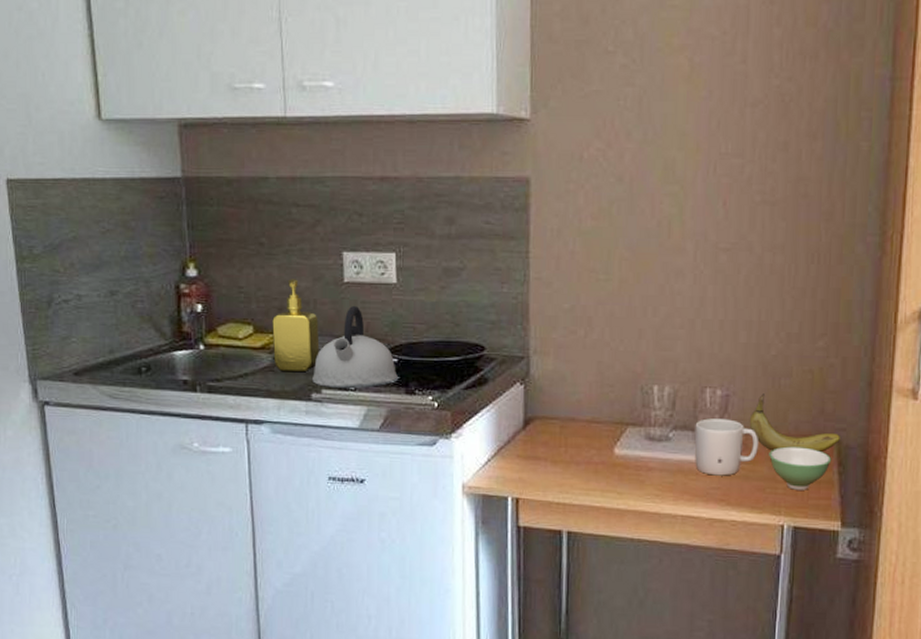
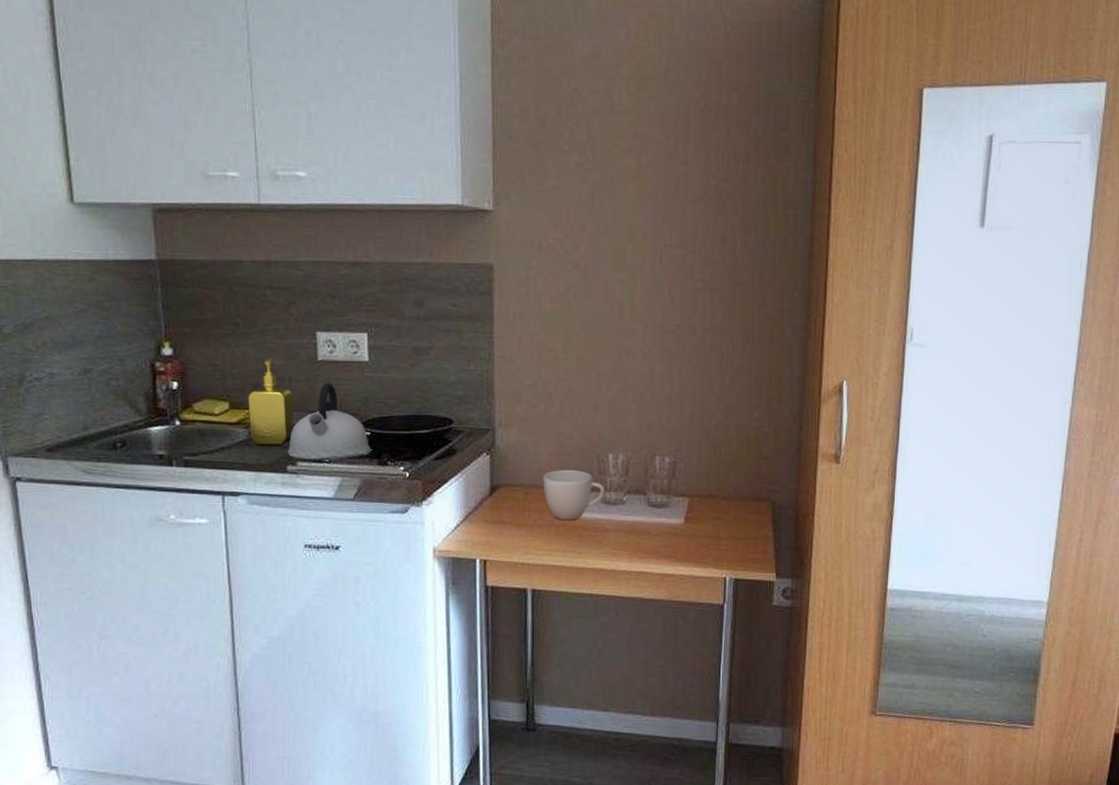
cup: none [580,401,649,458] -> present [543,469,605,521]
mug: present [694,418,759,476] -> none [646,483,704,535]
fruit: present [749,394,842,452] -> none [694,460,775,512]
bowl: present [769,446,832,490] -> none [712,507,767,546]

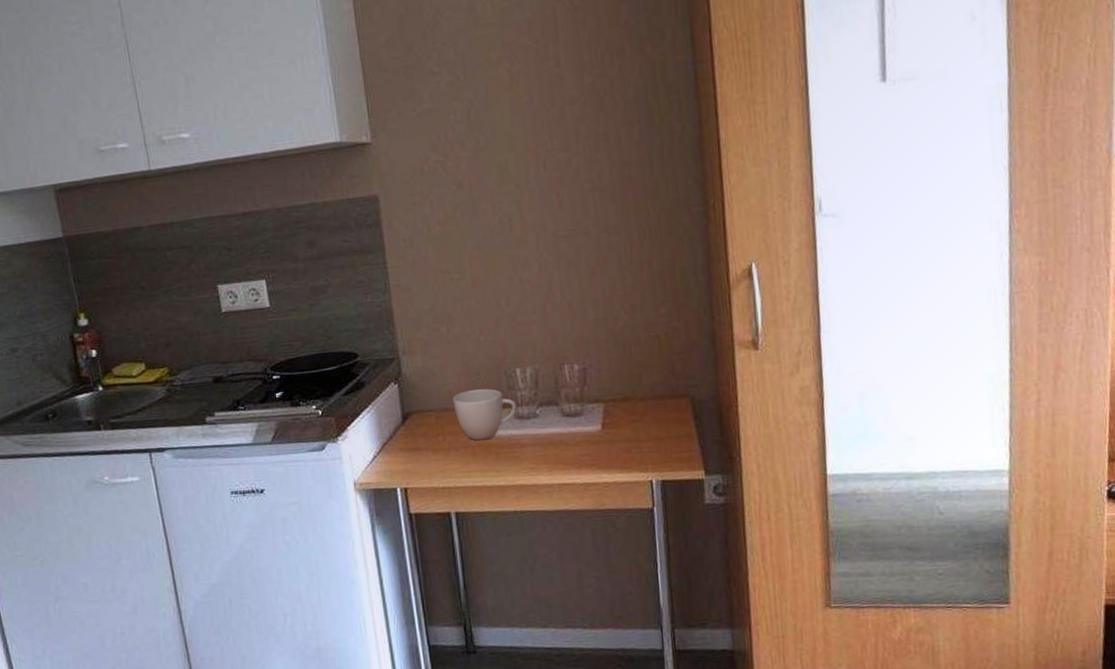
soap dispenser: present [248,357,295,446] -> none [161,315,208,401]
kettle: present [288,383,371,461] -> none [204,333,282,410]

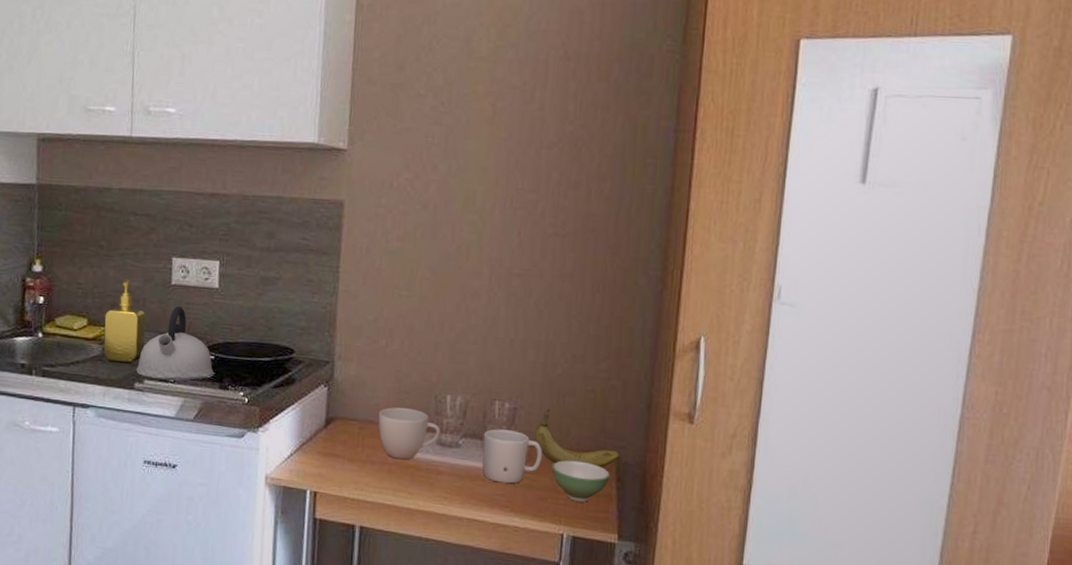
soap dispenser: none [161,315,208,401] -> present [103,279,146,364]
kettle: none [204,333,282,410] -> present [136,306,214,381]
mug: none [558,390,620,444] -> present [482,429,543,484]
fruit: none [607,363,694,415] -> present [534,409,621,467]
bowl: none [630,406,688,447] -> present [551,459,611,502]

